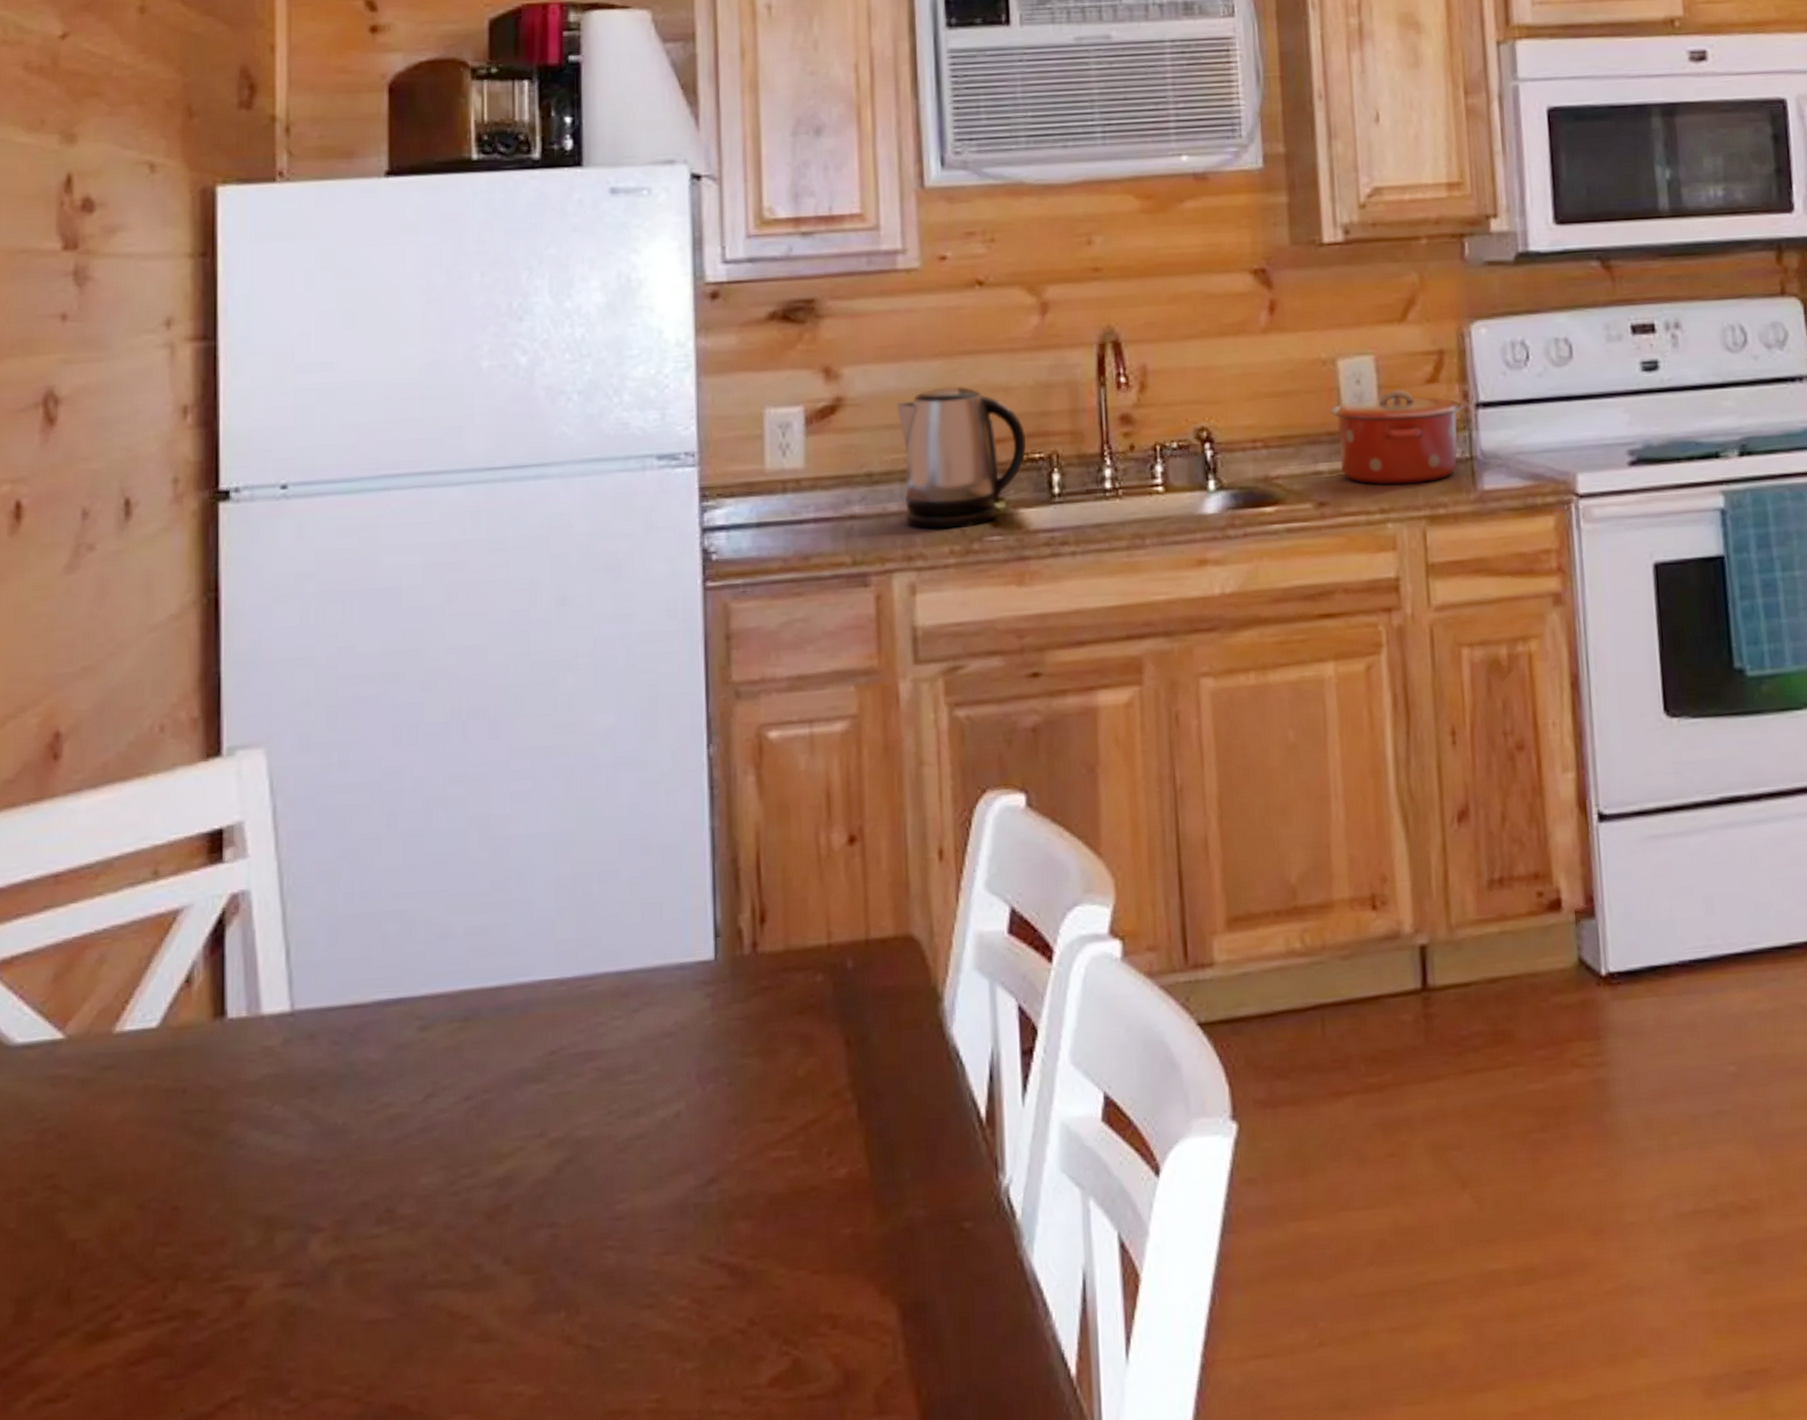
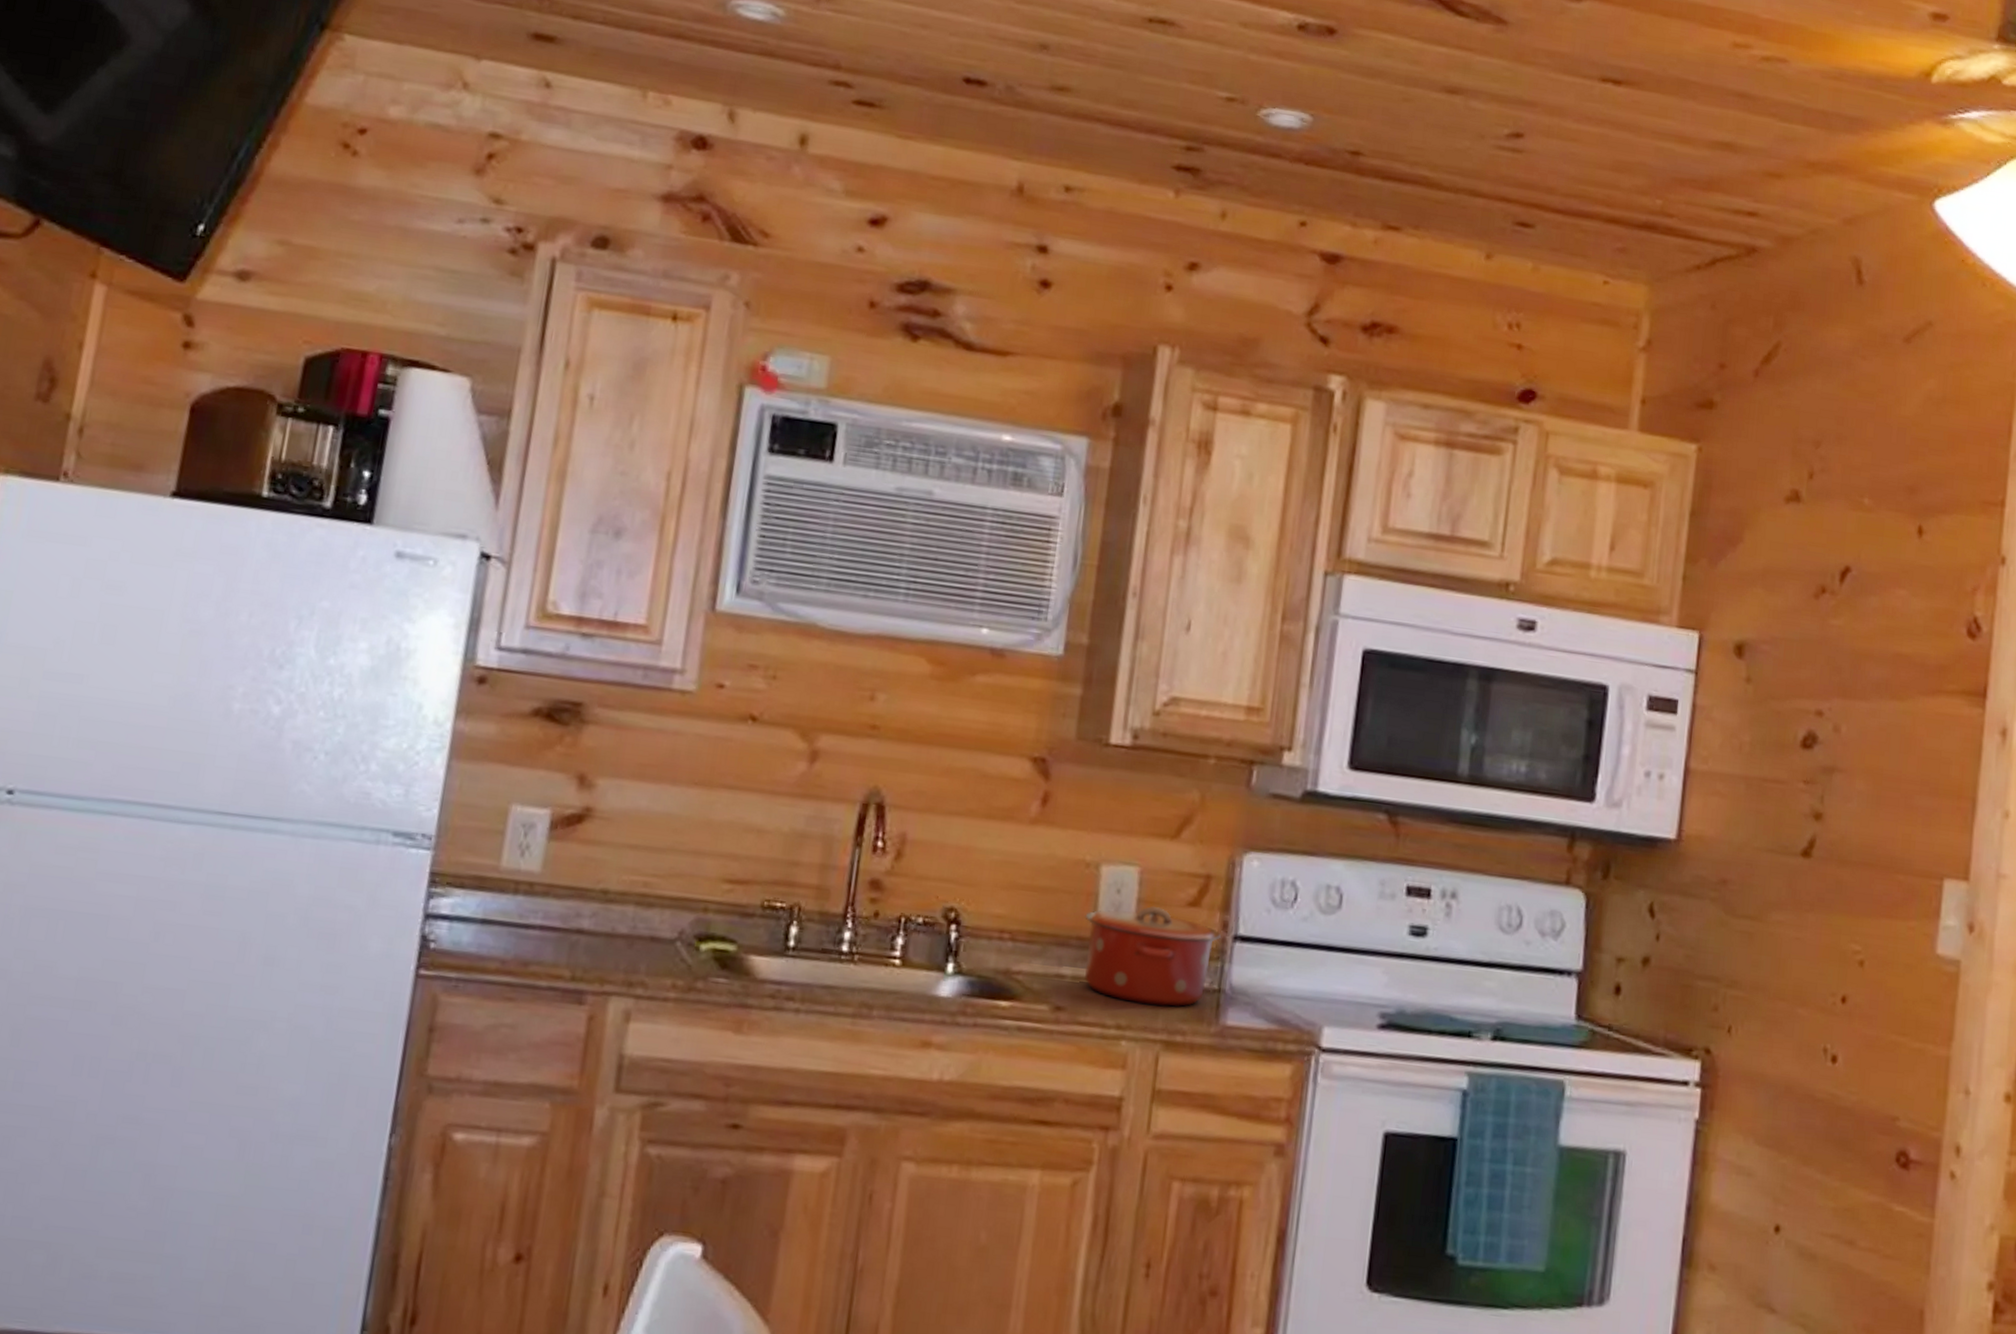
kettle: present [897,386,1027,529] -> none [633,816,771,963]

